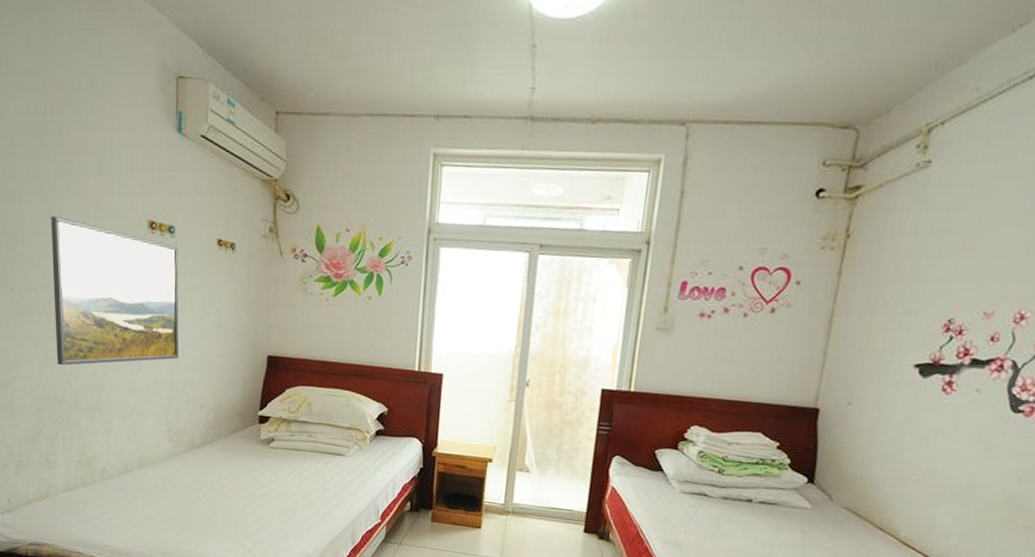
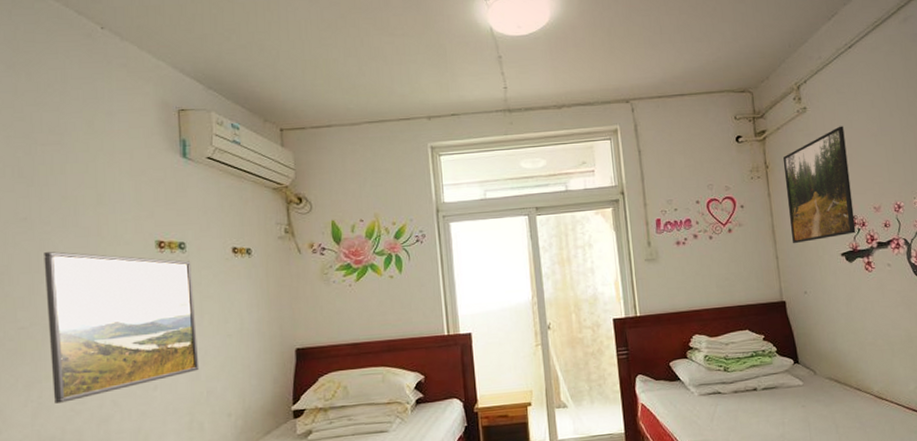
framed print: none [852,193,979,342] -> present [783,126,856,244]

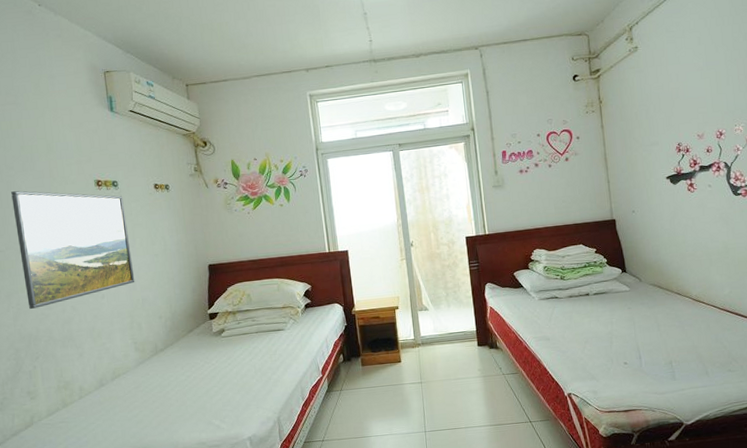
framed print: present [783,126,856,244] -> none [615,62,680,170]

